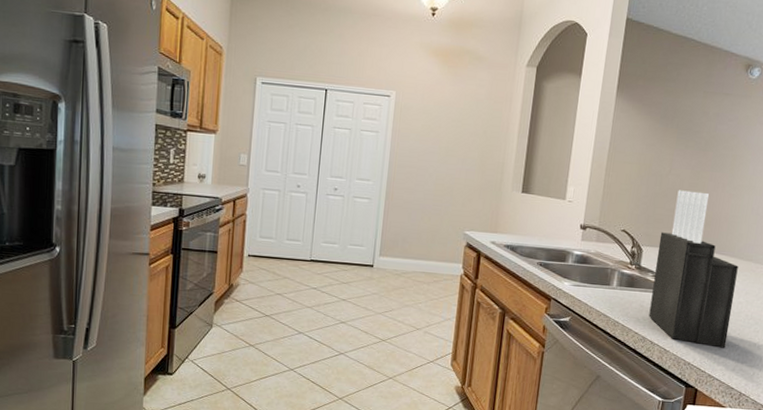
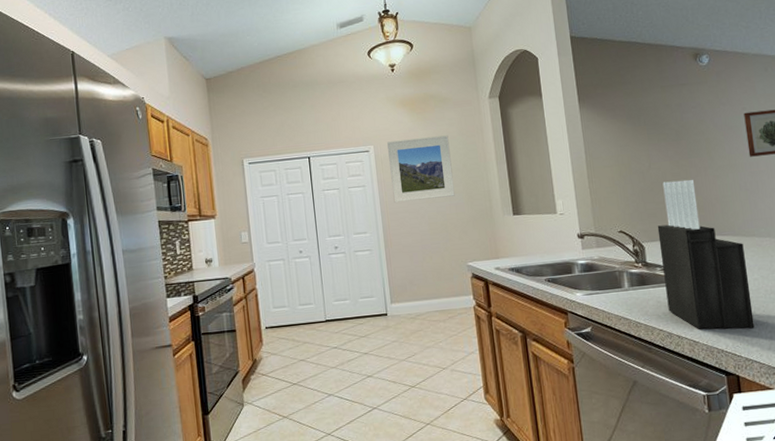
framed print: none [404,90,476,161] -> present [387,135,455,203]

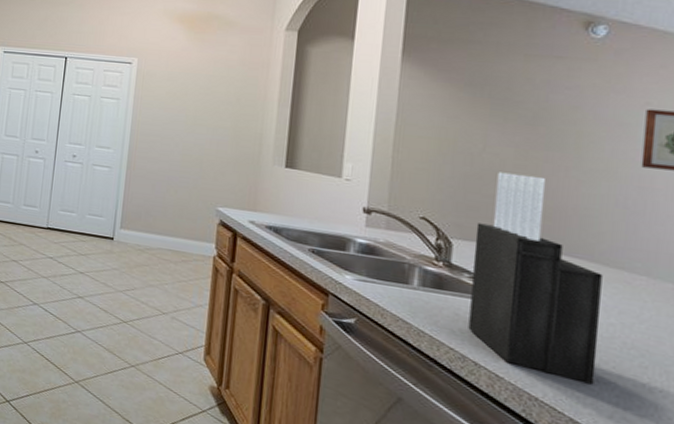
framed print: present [387,135,455,203] -> none [147,57,227,131]

